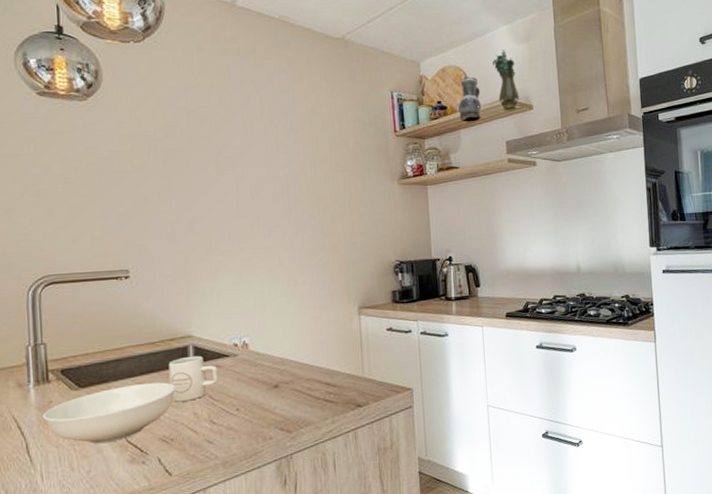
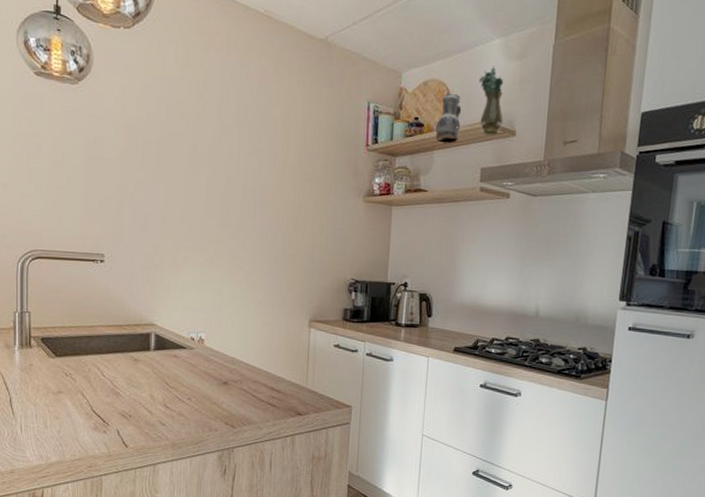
bowl: present [43,382,177,444] -> none [24,361,138,409]
mug: present [168,355,219,402] -> none [132,343,175,384]

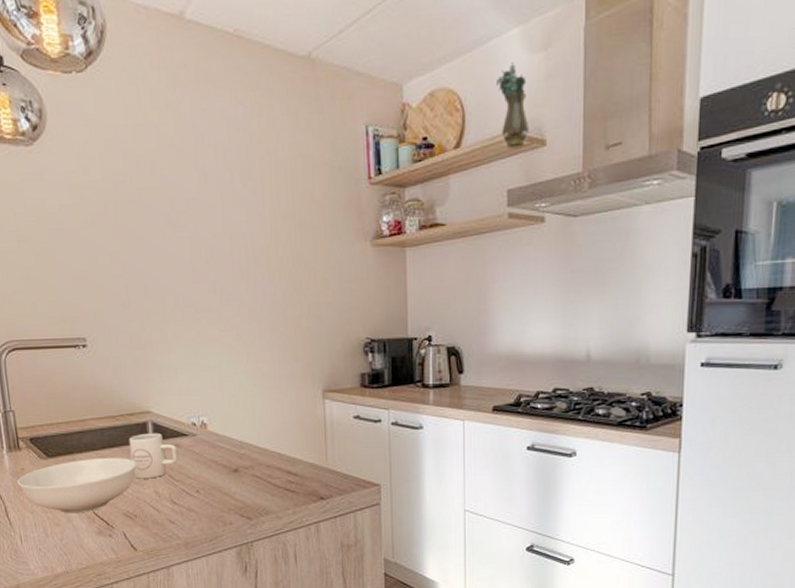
bowl: none [24,361,138,409] -> present [17,458,138,514]
mug: none [132,343,175,384] -> present [129,432,178,479]
ceramic jug: present [435,92,462,144] -> none [449,102,478,165]

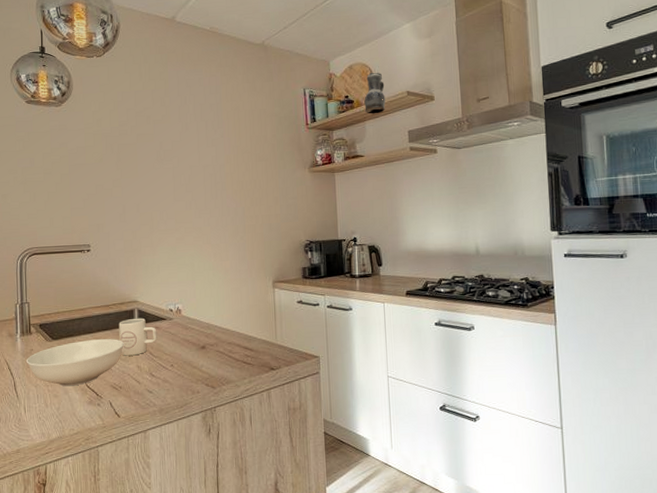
ceramic jug: none [449,102,478,165] -> present [364,72,386,114]
vase: present [497,62,530,149] -> none [396,45,422,103]

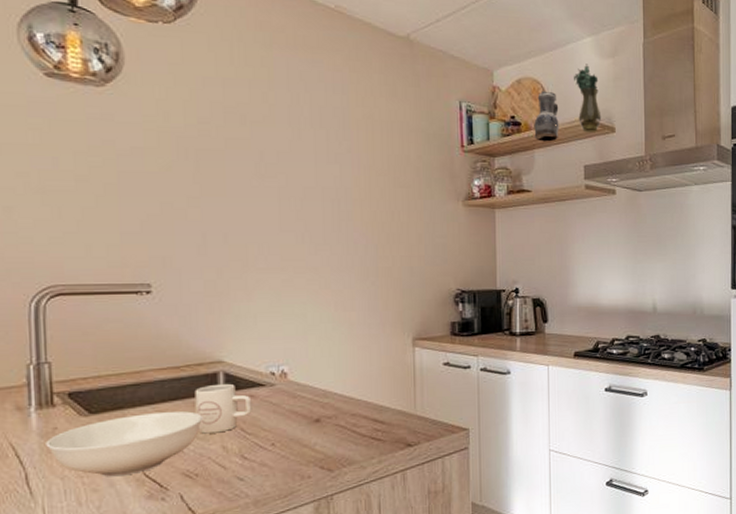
vase: none [396,45,422,103] -> present [574,64,602,133]

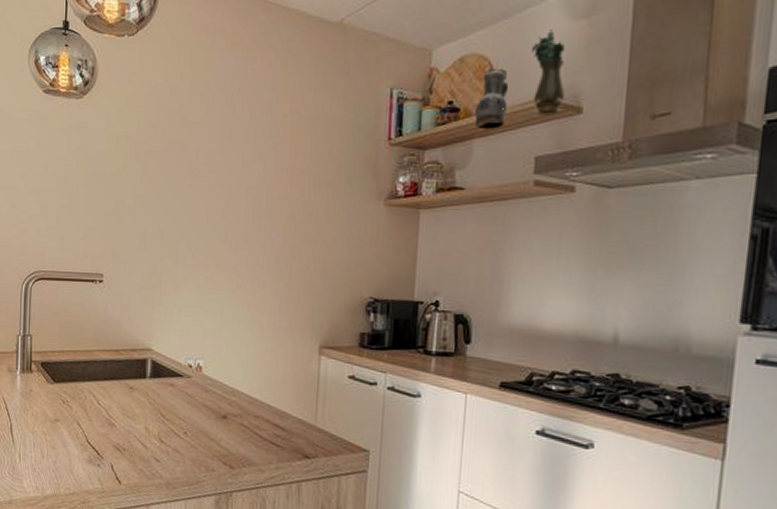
bowl: present [46,411,204,477] -> none [24,388,133,440]
mug: present [194,383,252,434] -> none [127,369,172,415]

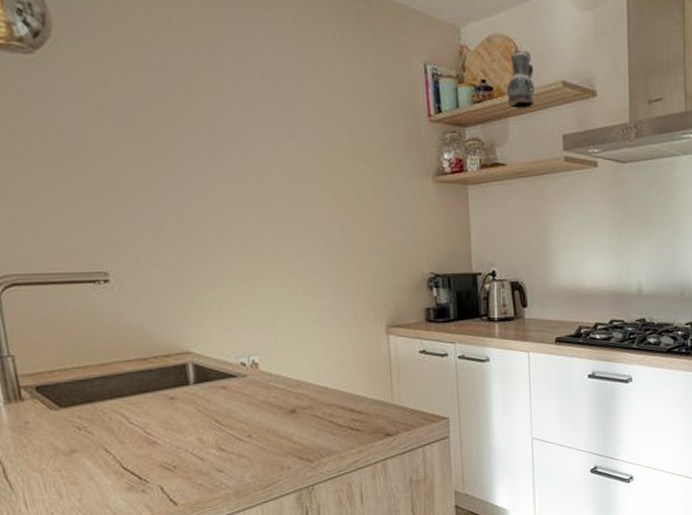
vase: present [532,29,566,116] -> none [550,17,581,98]

